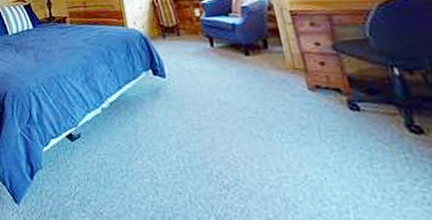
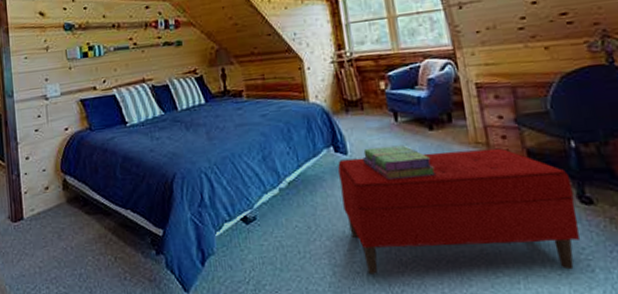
bench: none [157,74,411,202] -> present [338,148,580,275]
stack of books: none [181,69,254,103] -> present [363,145,435,180]

